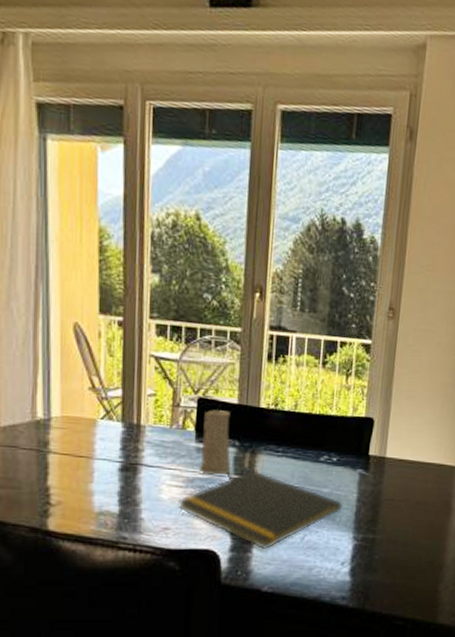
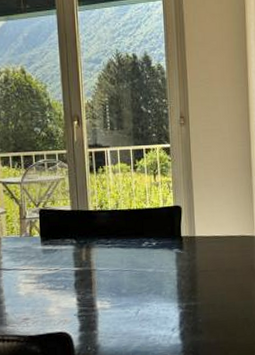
notepad: present [178,470,343,550] -> none [33,261,167,327]
candle: present [198,404,231,475] -> none [46,212,72,270]

